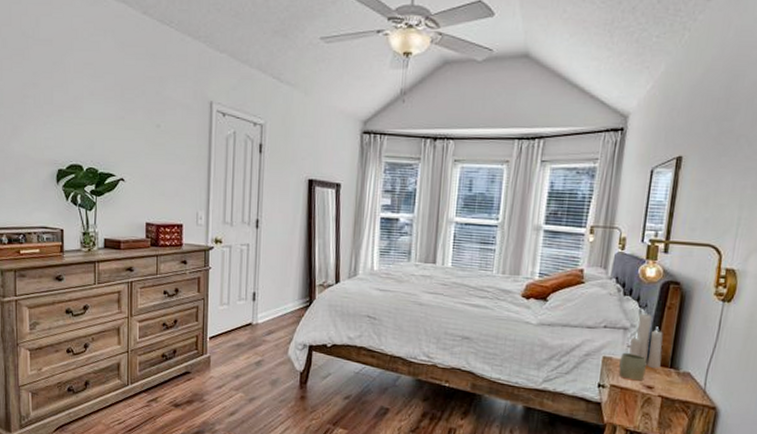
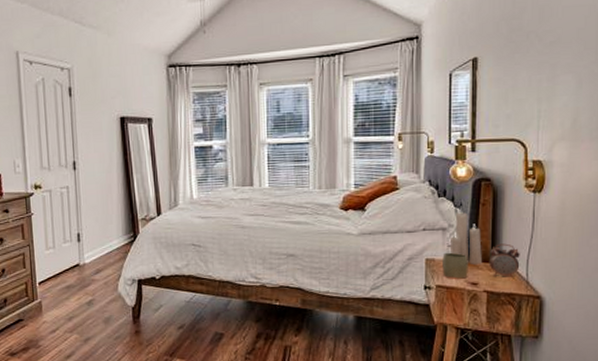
alarm clock: none [667,349,701,386] -> present [489,243,520,278]

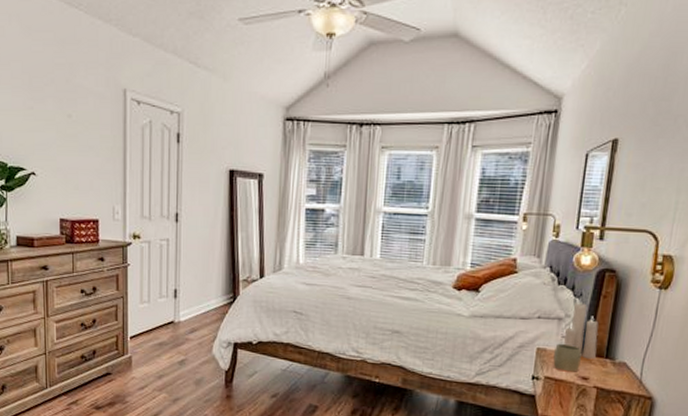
alarm clock: present [489,243,520,278] -> none [602,339,637,376]

